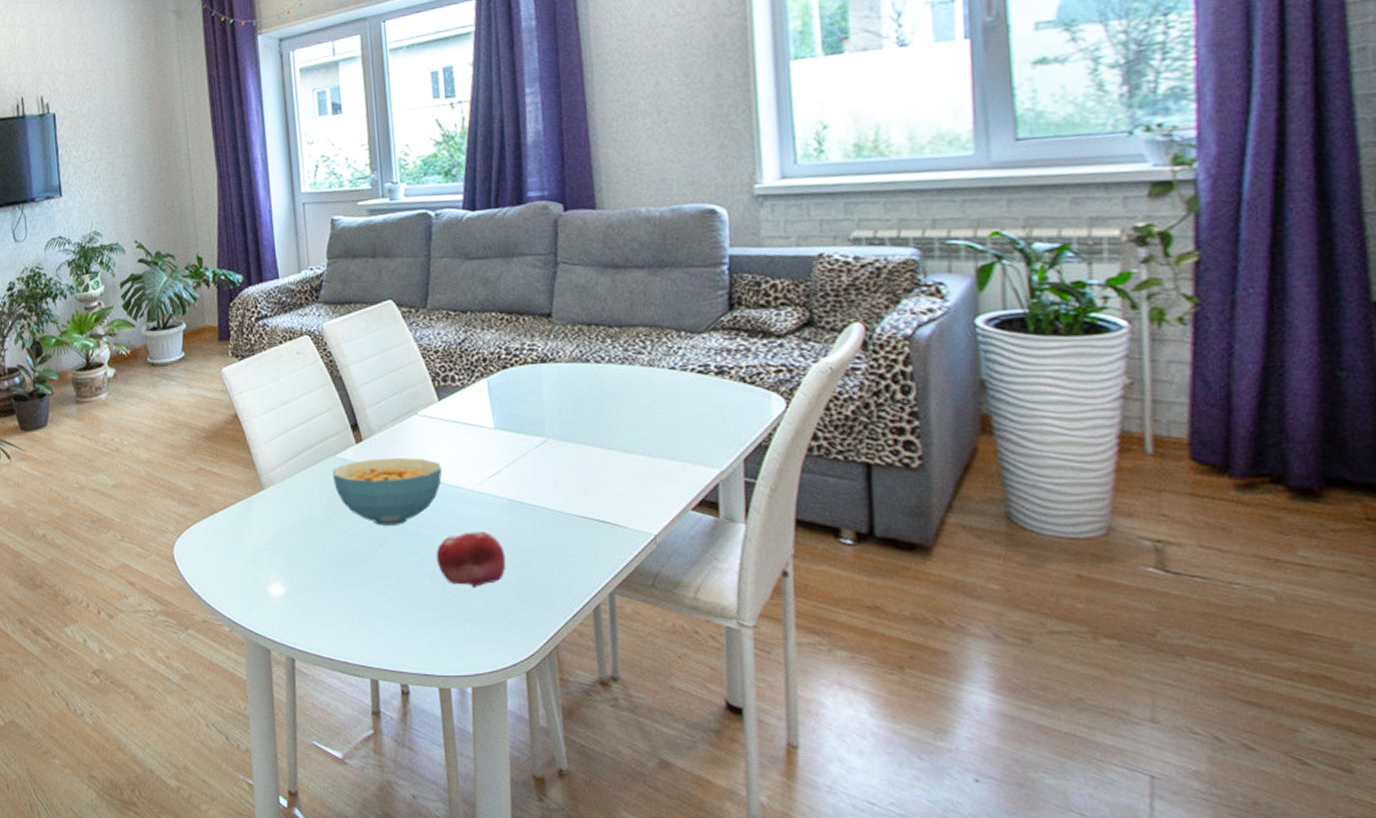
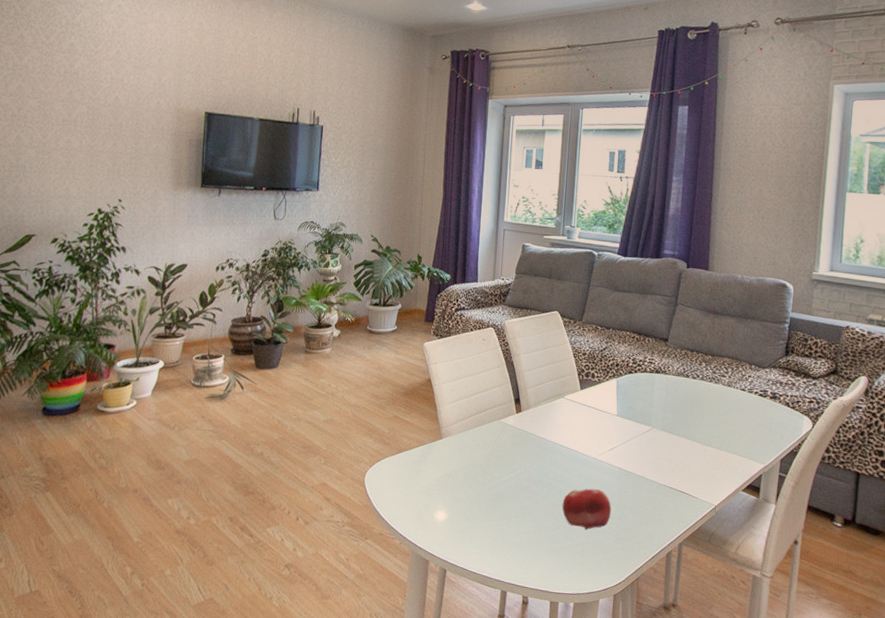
cereal bowl: present [333,457,443,526] -> none [495,426,576,478]

